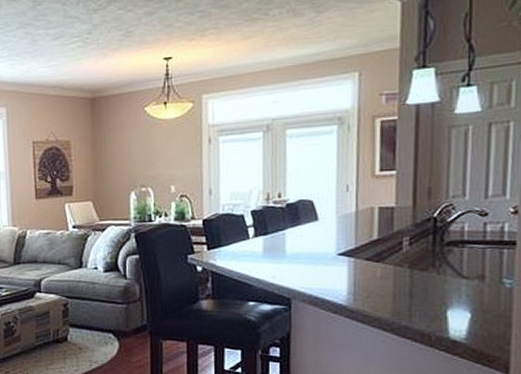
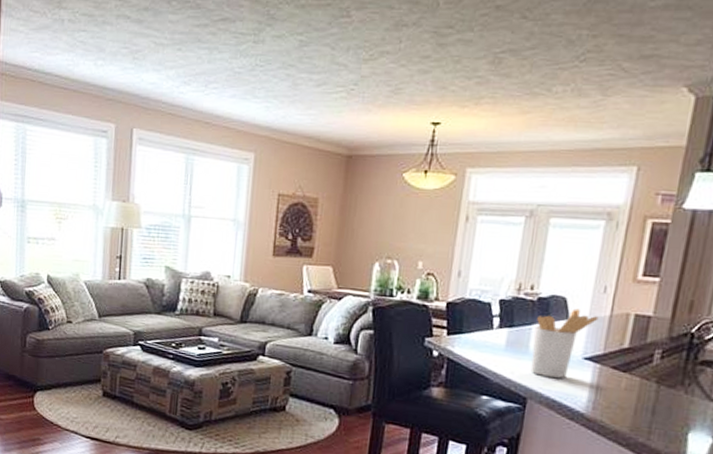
utensil holder: none [287,209,346,276] -> present [530,308,599,378]

